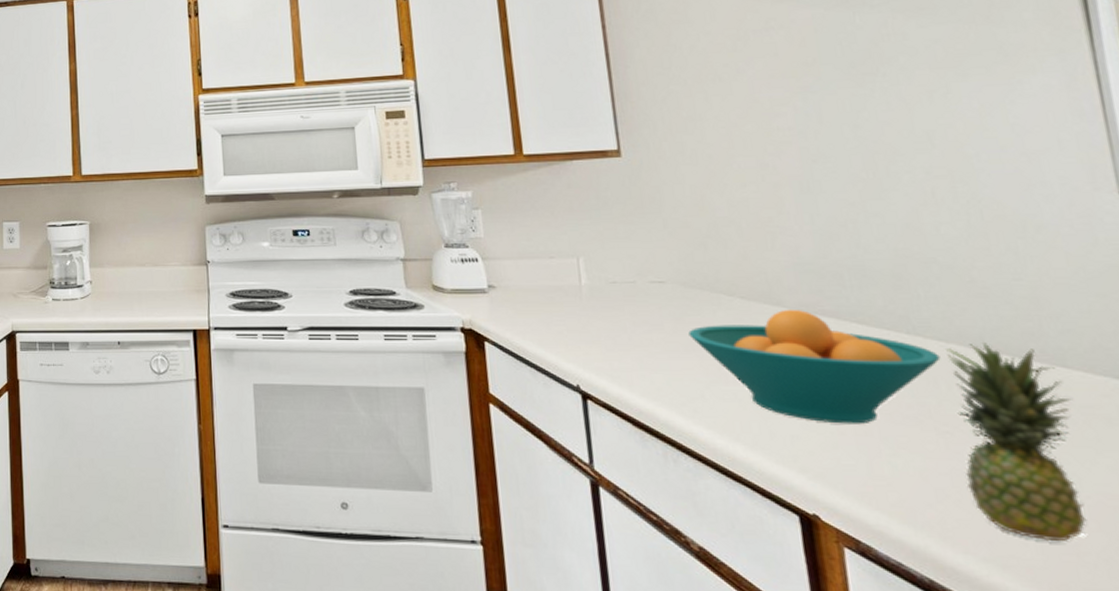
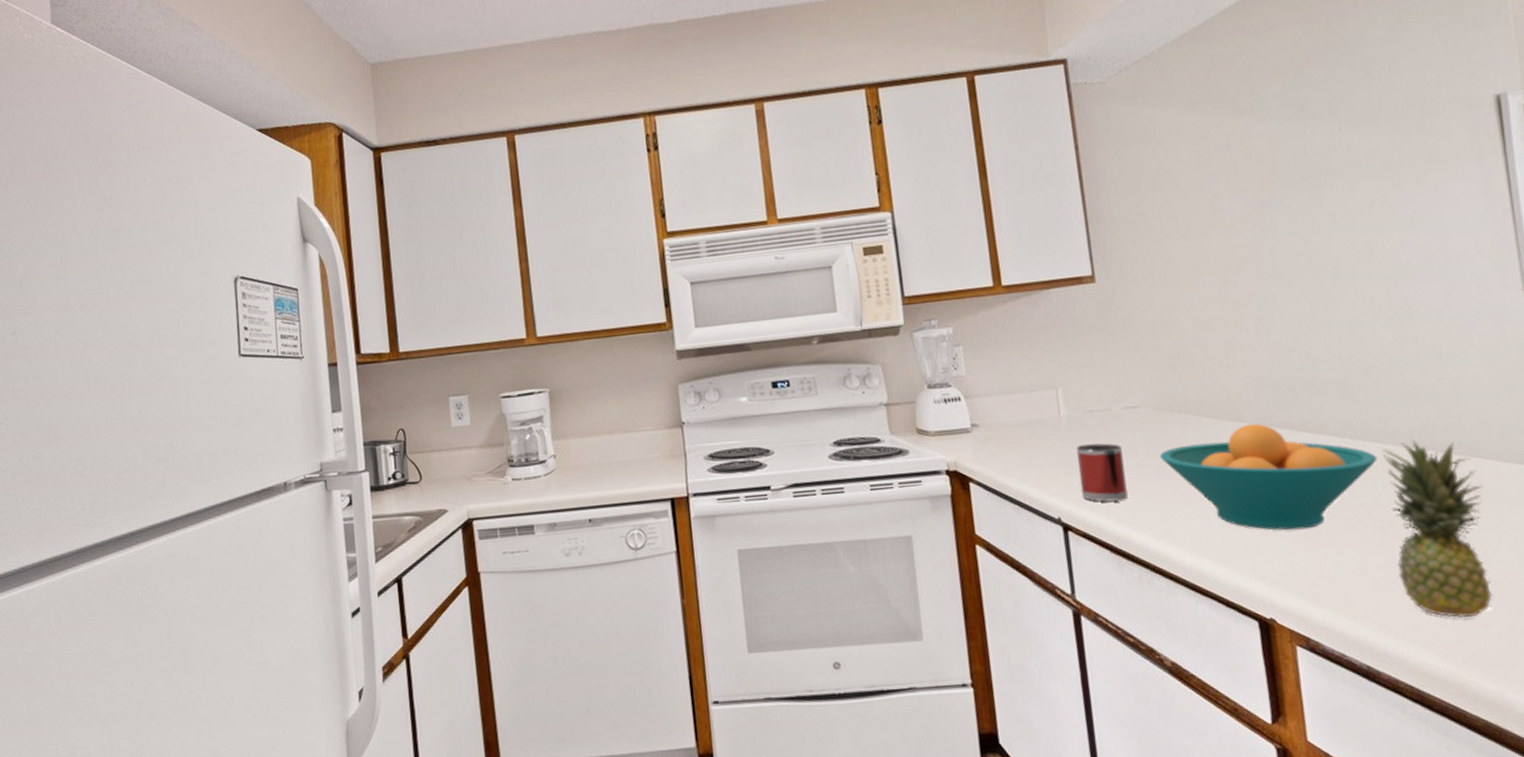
mug: none [597,315,653,374] -> present [1075,443,1128,502]

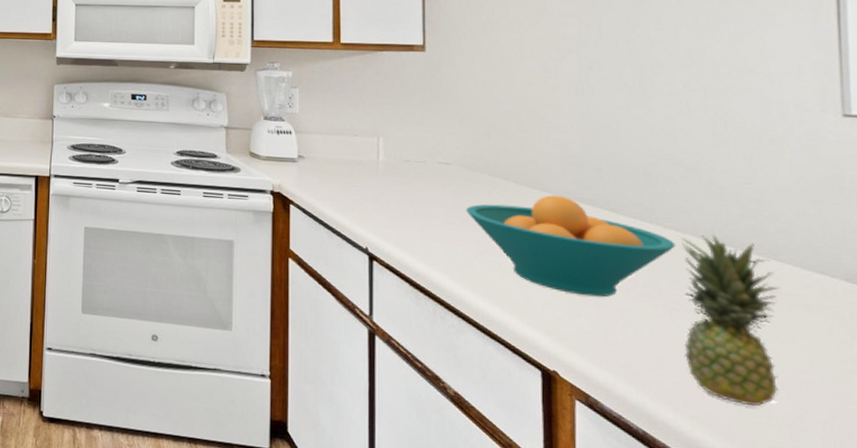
mug: present [1075,443,1128,502] -> none [389,189,432,242]

